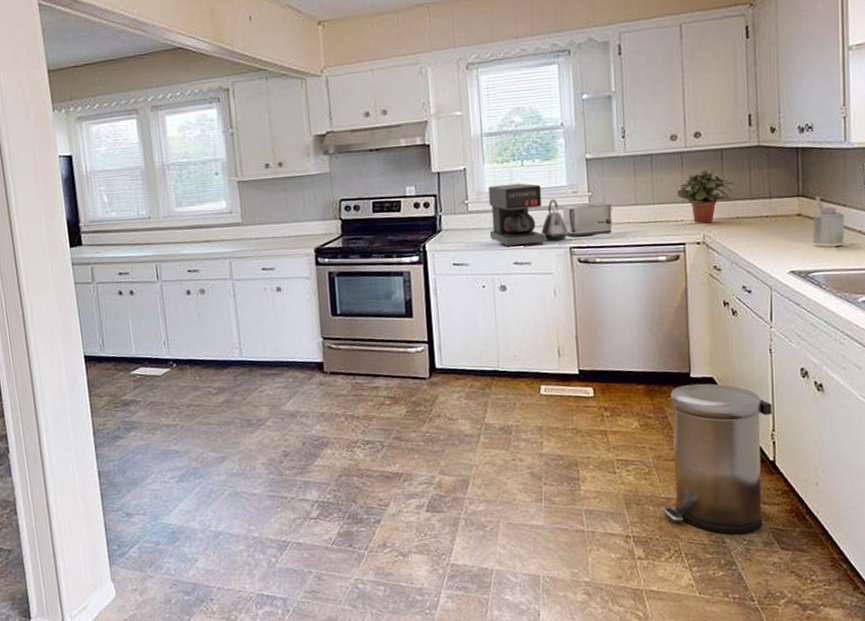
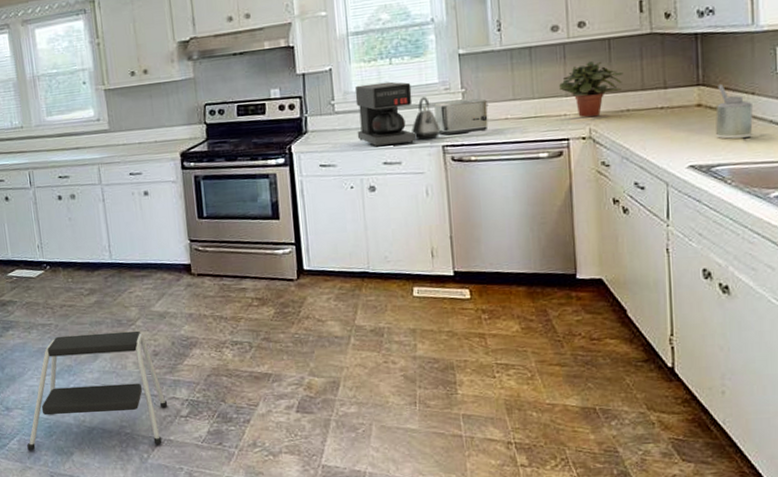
step stool: none [148,431,298,559] -> present [27,330,168,451]
pedal bin: present [661,383,772,535] -> none [546,285,670,445]

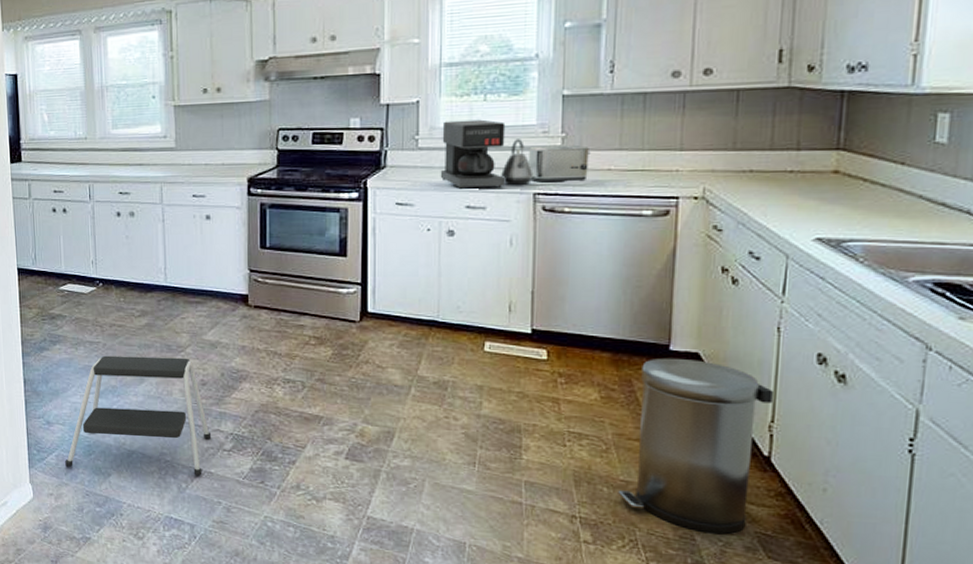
pedal bin: none [546,285,670,445] -> present [618,358,773,535]
potted plant: present [559,60,623,118] -> none [674,113,751,176]
soap dispenser: present [715,84,753,140] -> none [850,151,900,214]

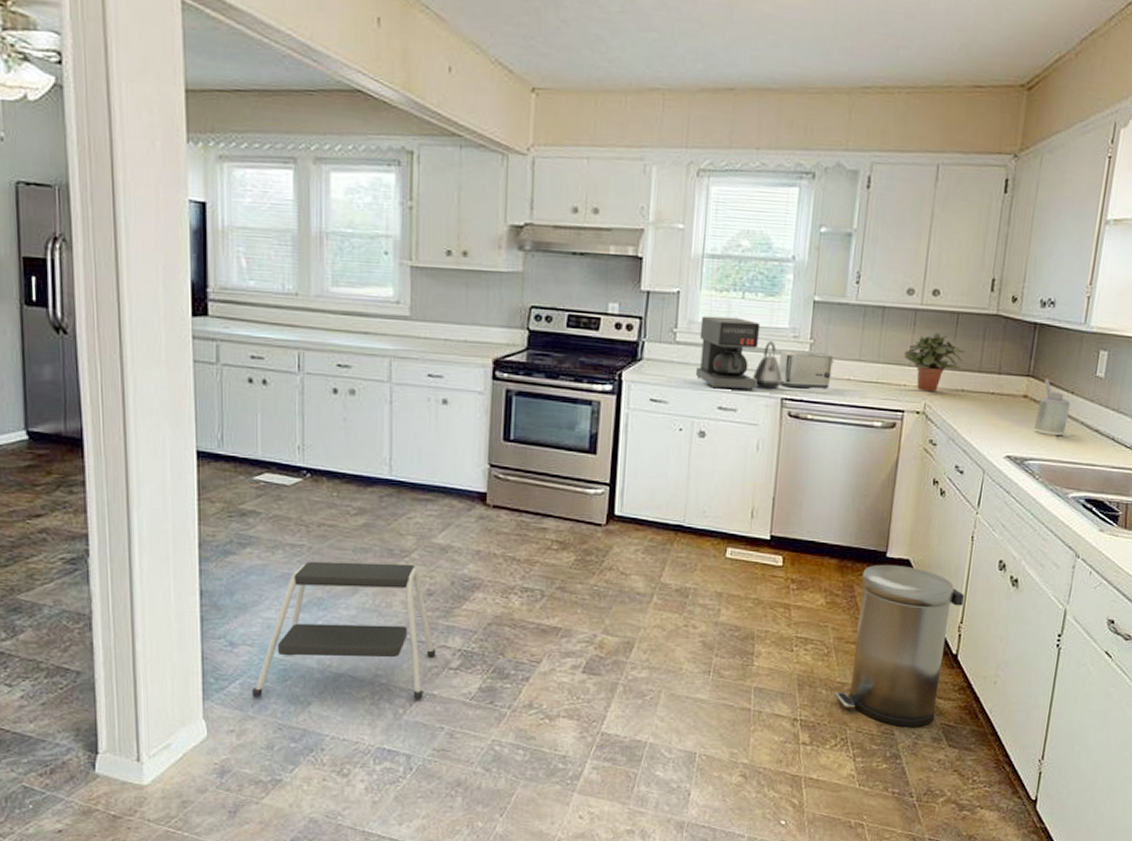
potted plant: none [674,113,751,176] -> present [904,332,965,392]
soap dispenser: none [850,151,900,214] -> present [1033,379,1070,437]

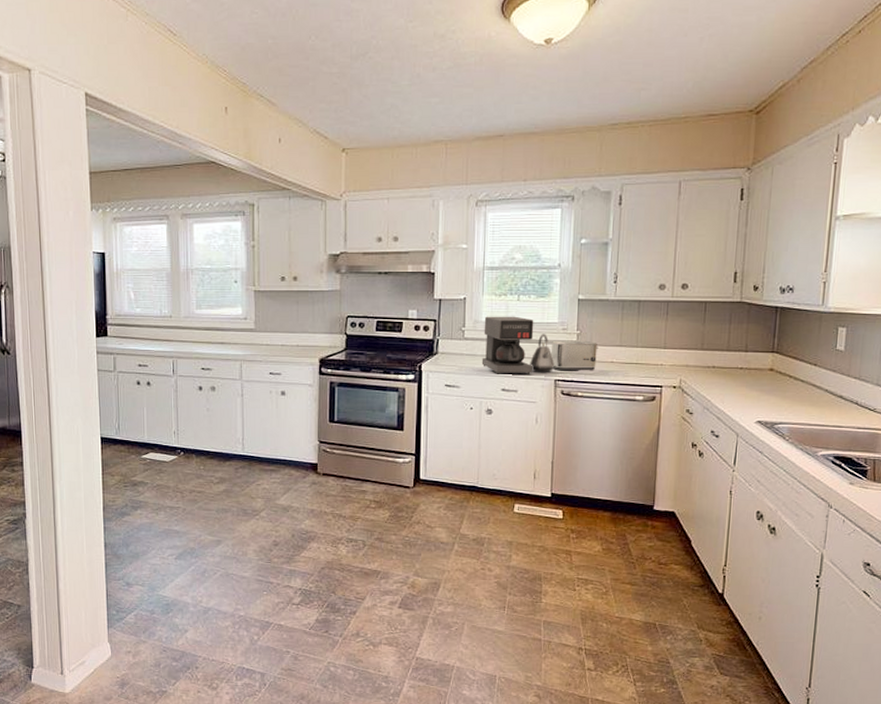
step stool: present [252,561,436,700] -> none [144,519,282,629]
pedal bin: present [834,564,964,728] -> none [614,516,726,657]
potted plant: present [904,332,965,392] -> none [660,319,714,370]
soap dispenser: present [1033,379,1070,437] -> none [781,354,814,403]

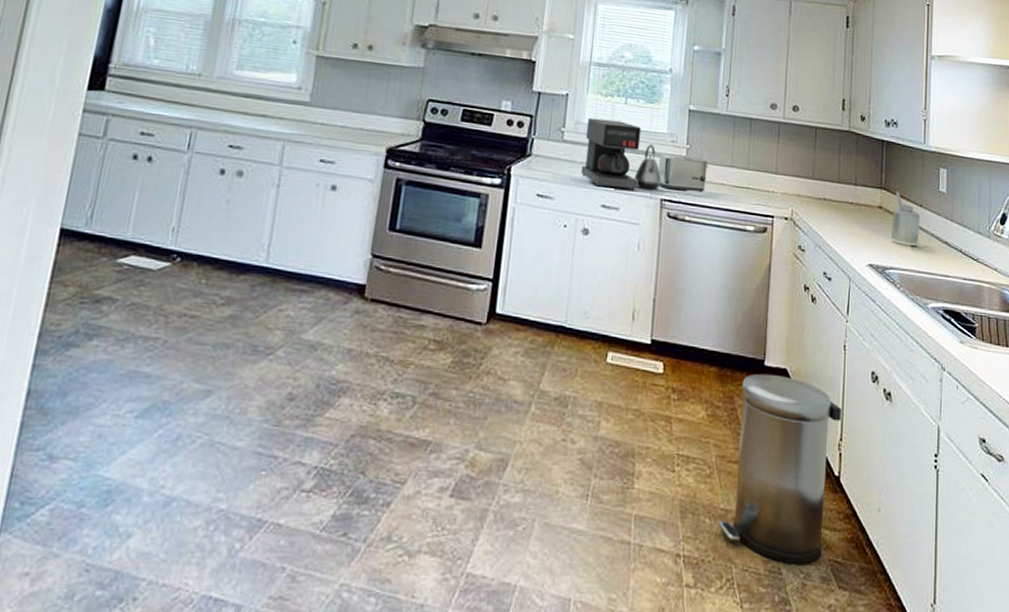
pedal bin: none [614,516,726,657] -> present [718,373,841,565]
soap dispenser: none [781,354,814,403] -> present [890,192,920,247]

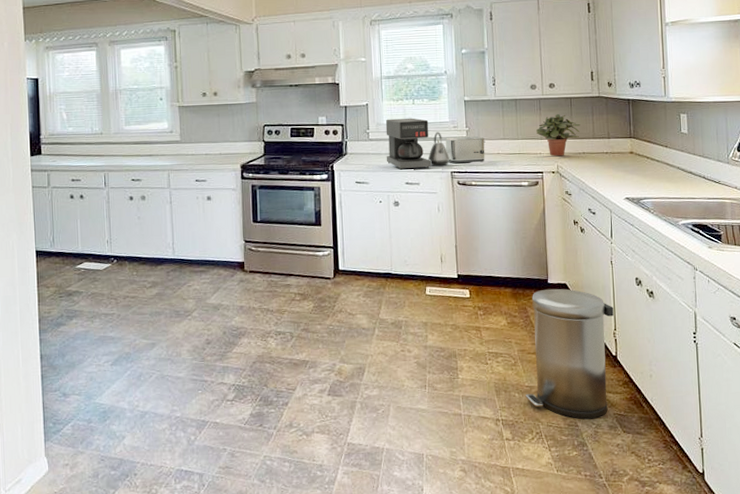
potted plant: none [771,144,824,200] -> present [536,113,581,157]
soap dispenser: present [890,192,920,247] -> none [642,138,667,180]

